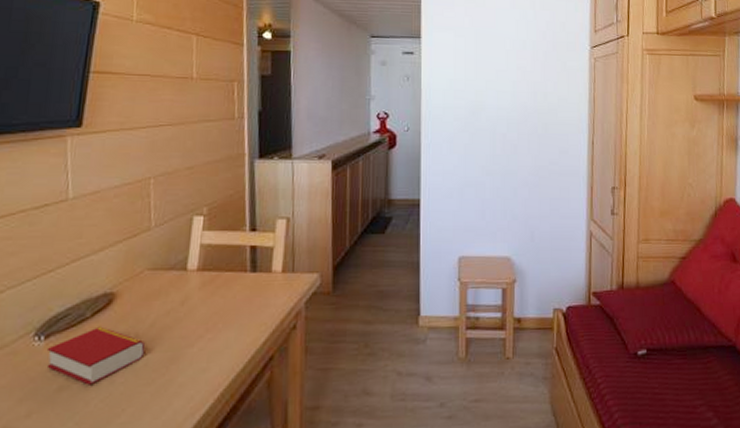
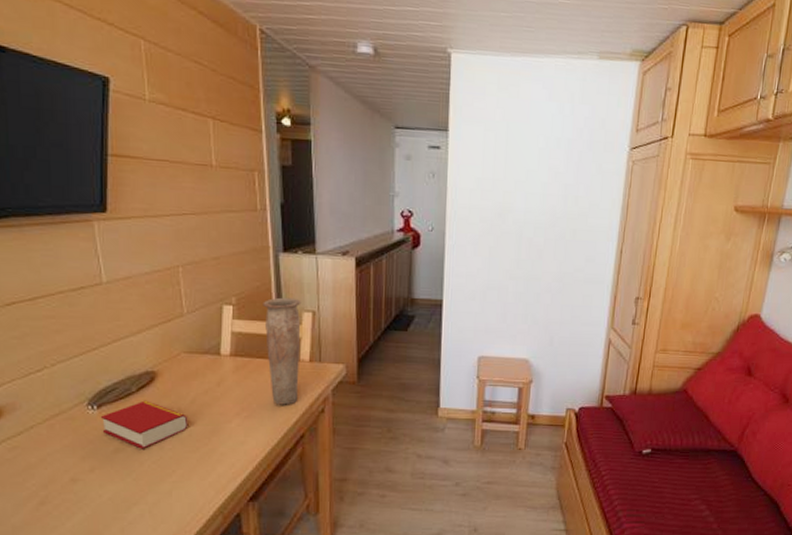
vase: none [235,205,276,323] -> present [263,297,302,405]

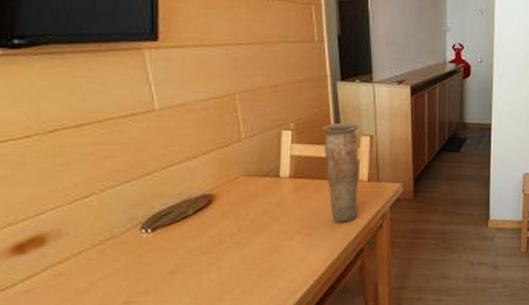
book: present [100,400,188,449] -> none [155,222,248,269]

